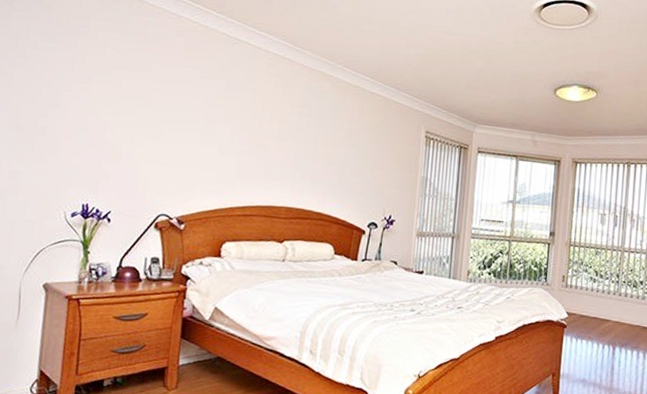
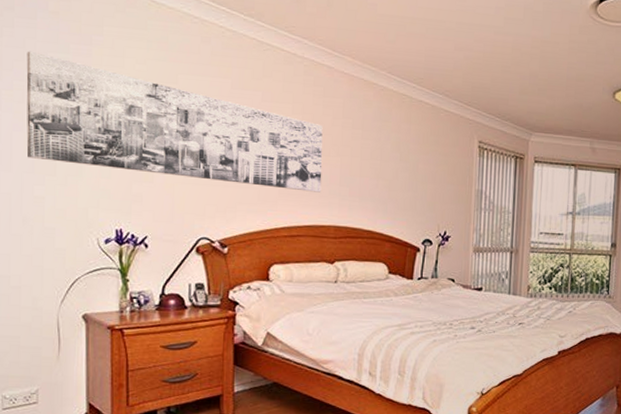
wall art: none [9,40,281,175] -> present [26,51,323,193]

